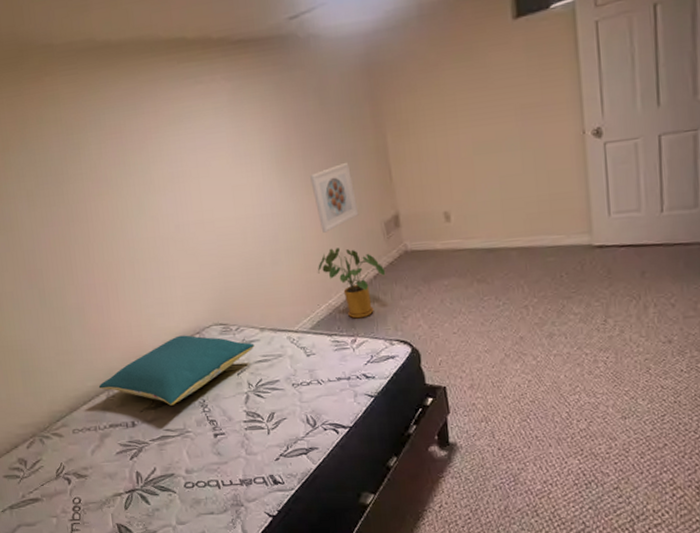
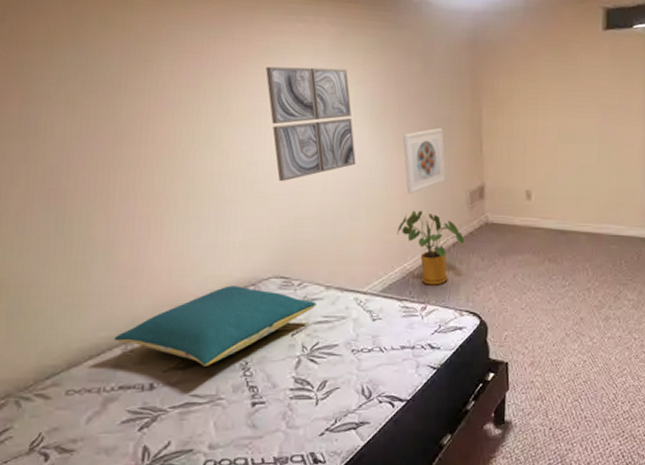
wall art: none [176,120,270,237] -> present [266,66,356,181]

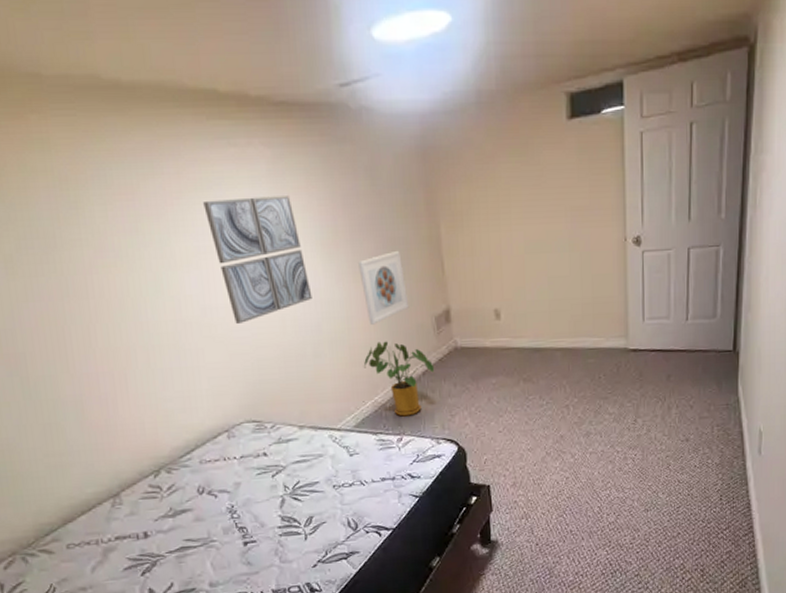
pillow: present [114,285,317,366] -> none [101,433,293,513]

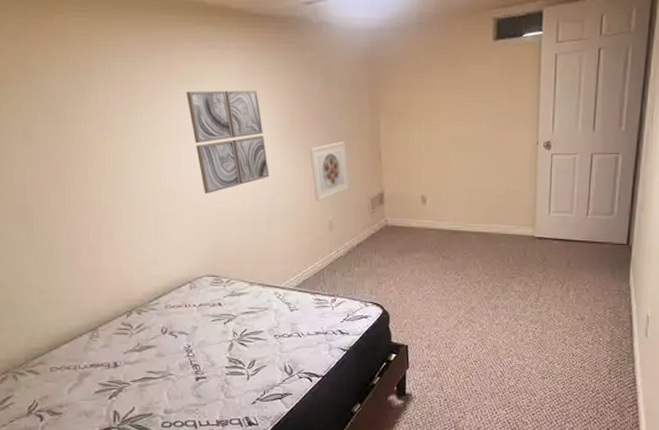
house plant: present [363,341,435,417] -> none [307,216,367,281]

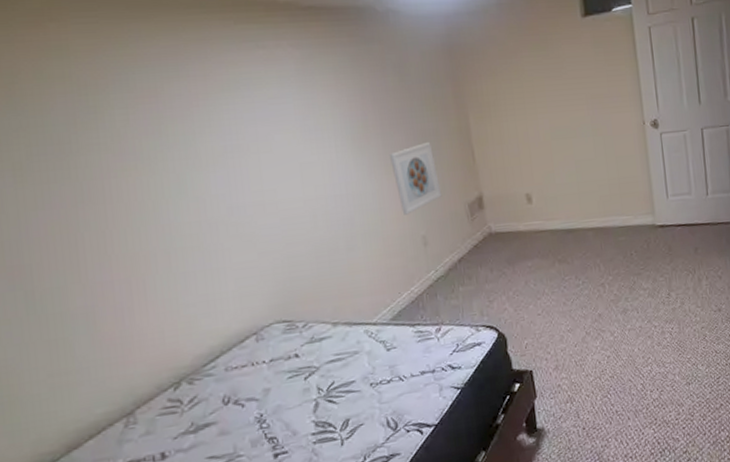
wall art: present [186,89,269,193] -> none [230,92,344,221]

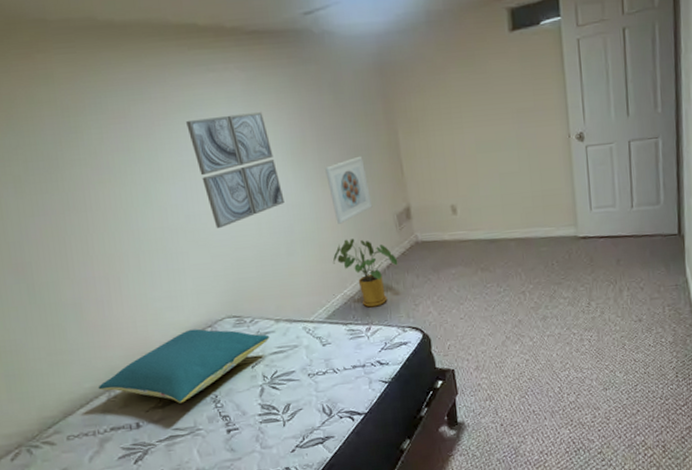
pillow: none [113,337,326,426] -> present [98,328,270,403]
wall art: none [230,92,344,221] -> present [186,111,285,228]
house plant: none [398,230,471,306] -> present [332,238,398,308]

